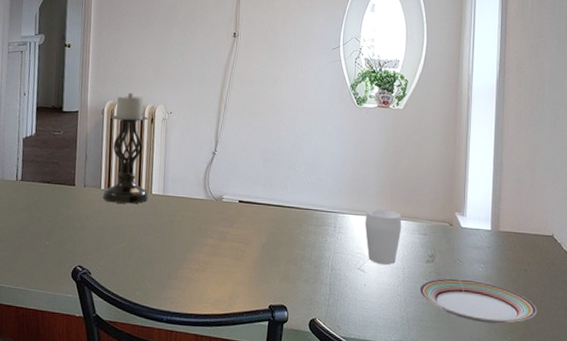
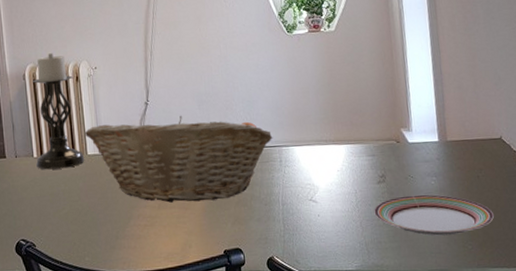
fruit basket: none [153,167,331,256] -> present [85,116,273,203]
cup: present [364,209,402,265] -> none [310,136,349,192]

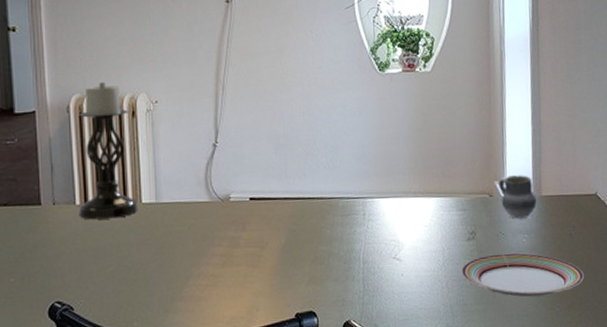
fruit basket: present [85,116,273,203] -> none [140,161,357,260]
cup: none [405,122,443,163] -> present [499,175,537,219]

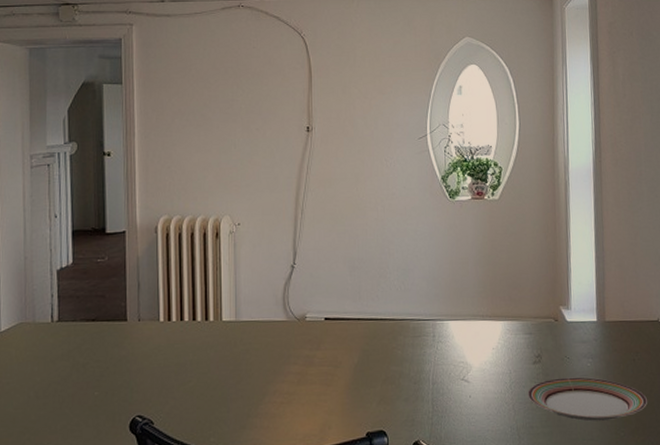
candle holder: present [79,82,138,220] -> none [162,205,219,336]
cup: present [499,175,537,219] -> none [564,300,601,344]

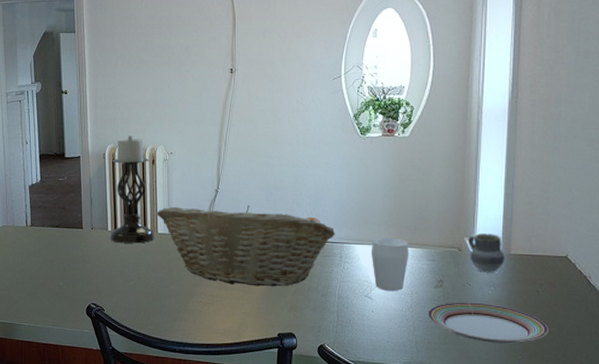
candle holder: none [162,205,219,336] -> present [110,136,155,244]
fruit basket: none [222,282,427,378] -> present [157,205,336,287]
cup: none [465,311,506,371] -> present [371,238,409,291]
cup: none [564,300,601,344] -> present [468,233,505,273]

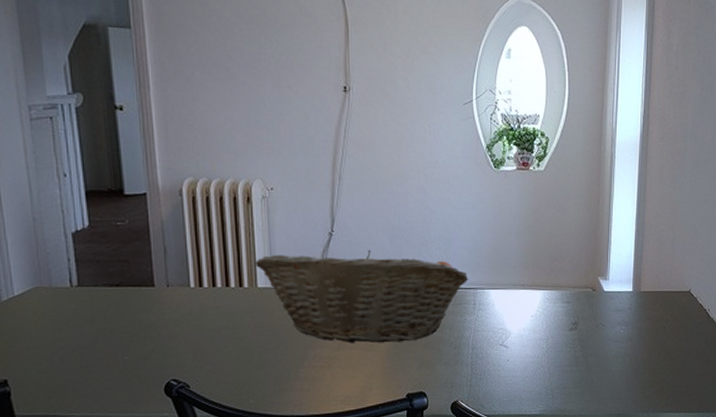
candle holder: present [110,136,155,244] -> none [192,167,254,302]
cup: present [371,238,409,291] -> none [505,281,545,337]
plate: present [428,302,548,344] -> none [563,342,673,383]
cup: present [468,233,505,273] -> none [602,272,635,312]

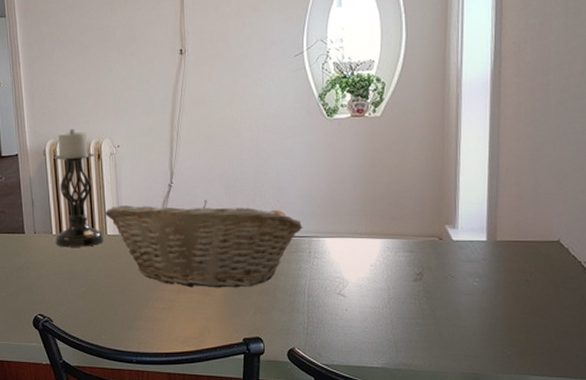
candle holder: none [192,167,254,302] -> present [53,129,104,248]

